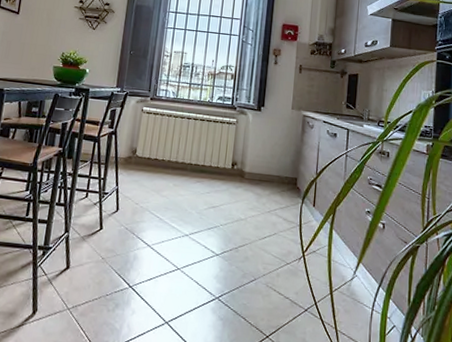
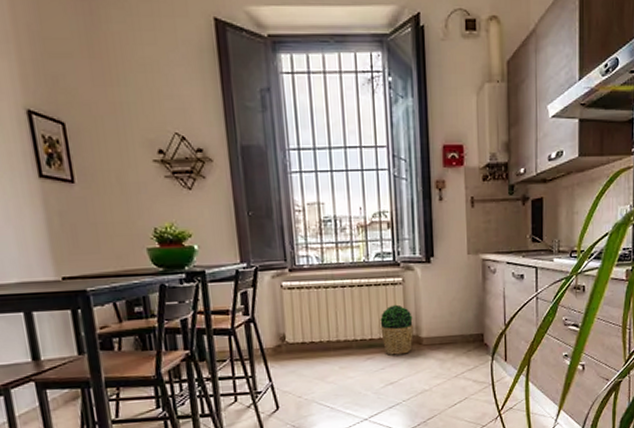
potted plant: none [212,140,240,184] -> present [380,304,413,355]

